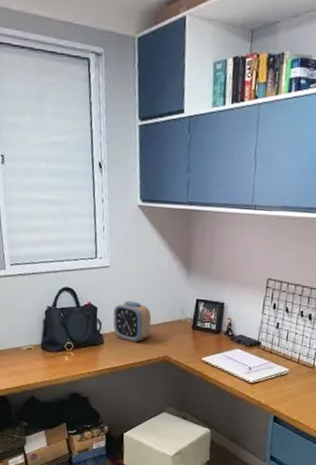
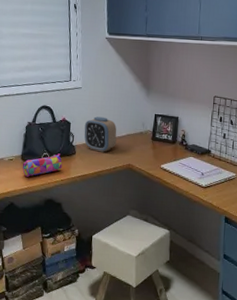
pencil case: none [42,342,89,368] -> present [22,153,62,177]

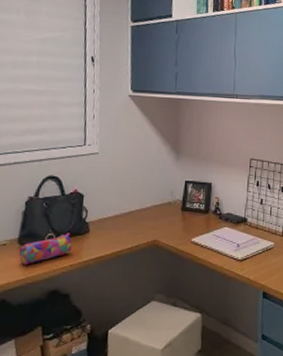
alarm clock: present [84,116,117,153] -> none [100,186,141,228]

